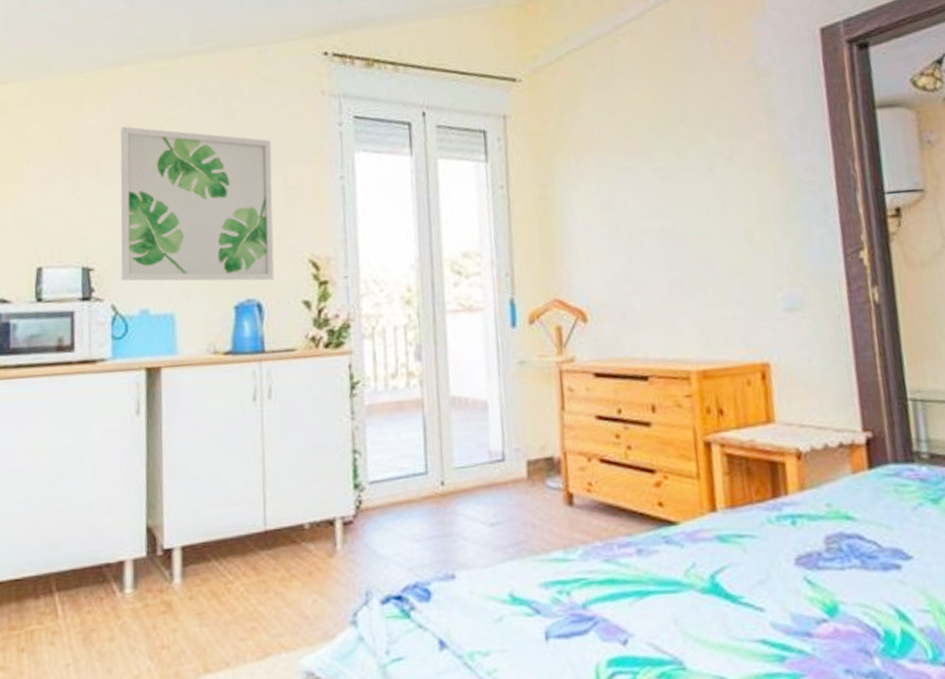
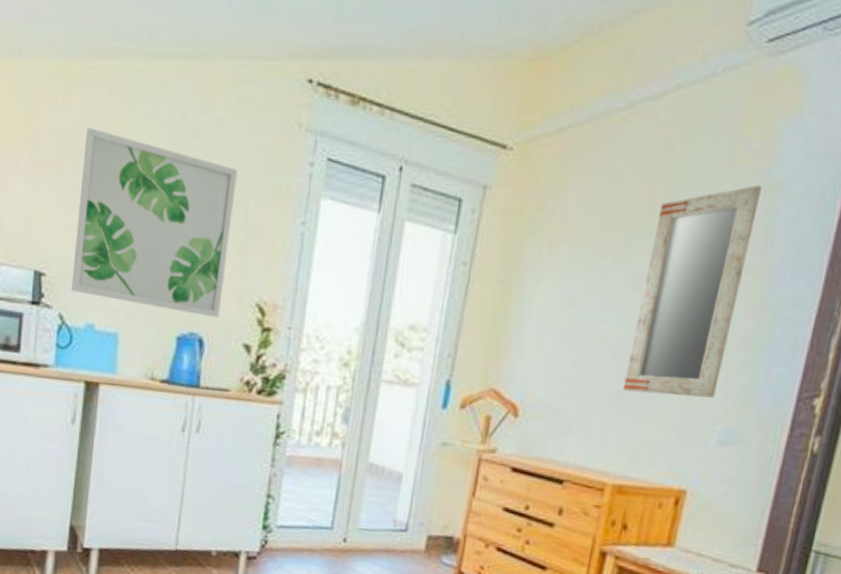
home mirror: none [667,74,768,277] -> present [623,185,762,398]

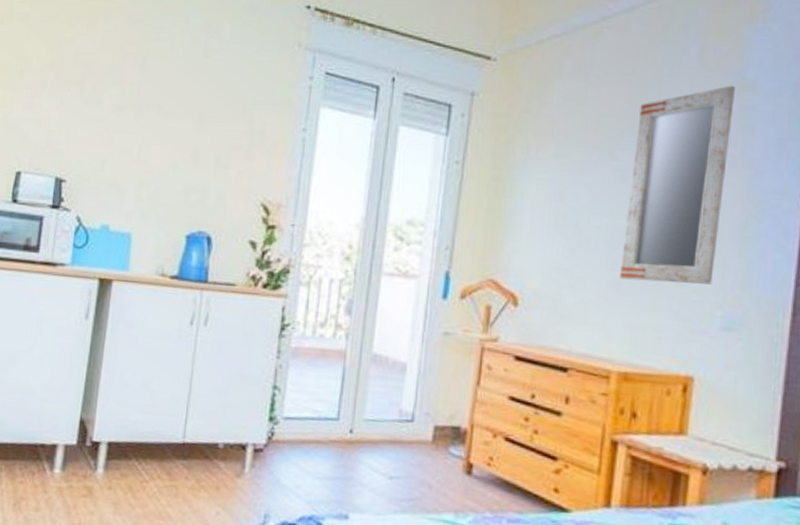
wall art: present [71,127,237,318] -> none [89,52,243,217]

